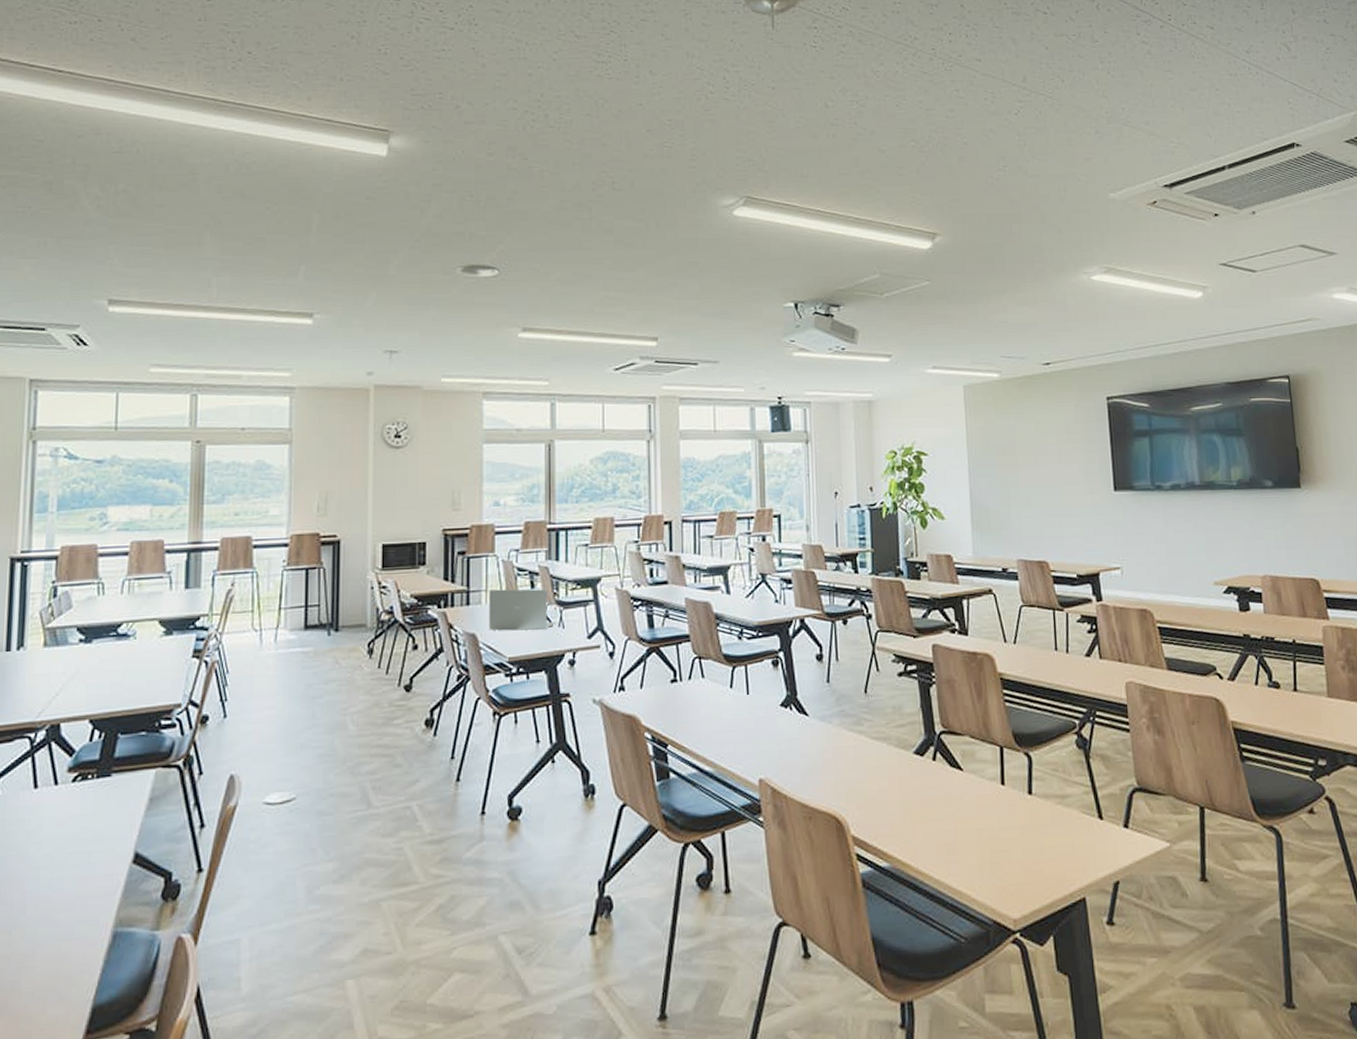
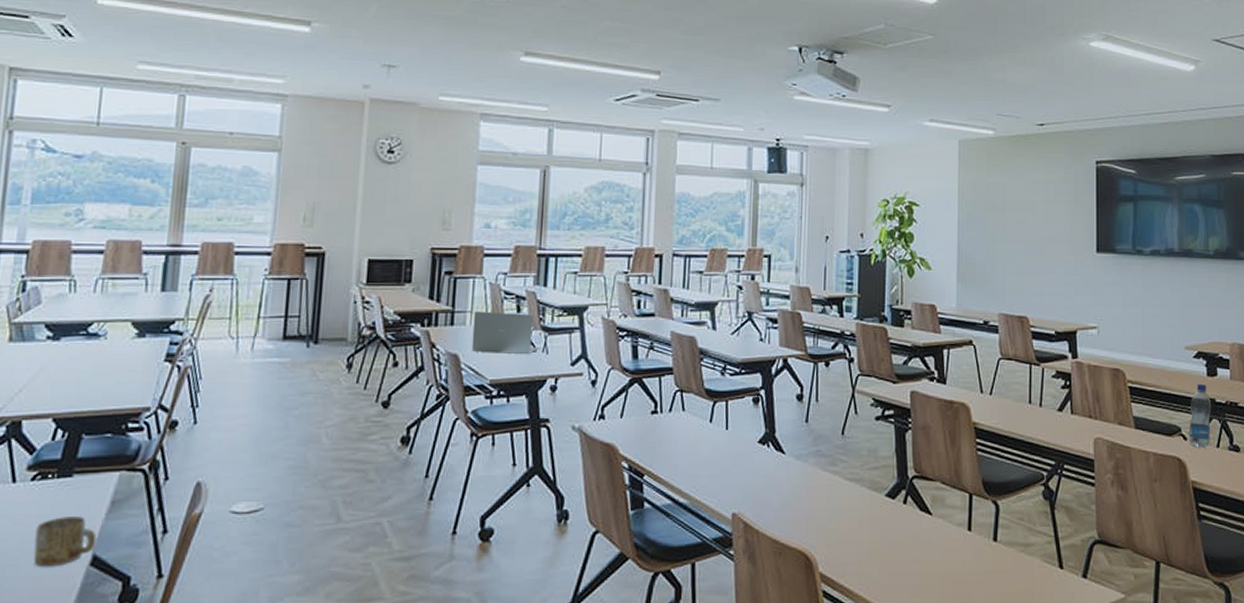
mug: none [78,815,138,866] -> present [33,516,97,566]
bottle: none [1224,619,1248,687] -> present [1189,383,1212,449]

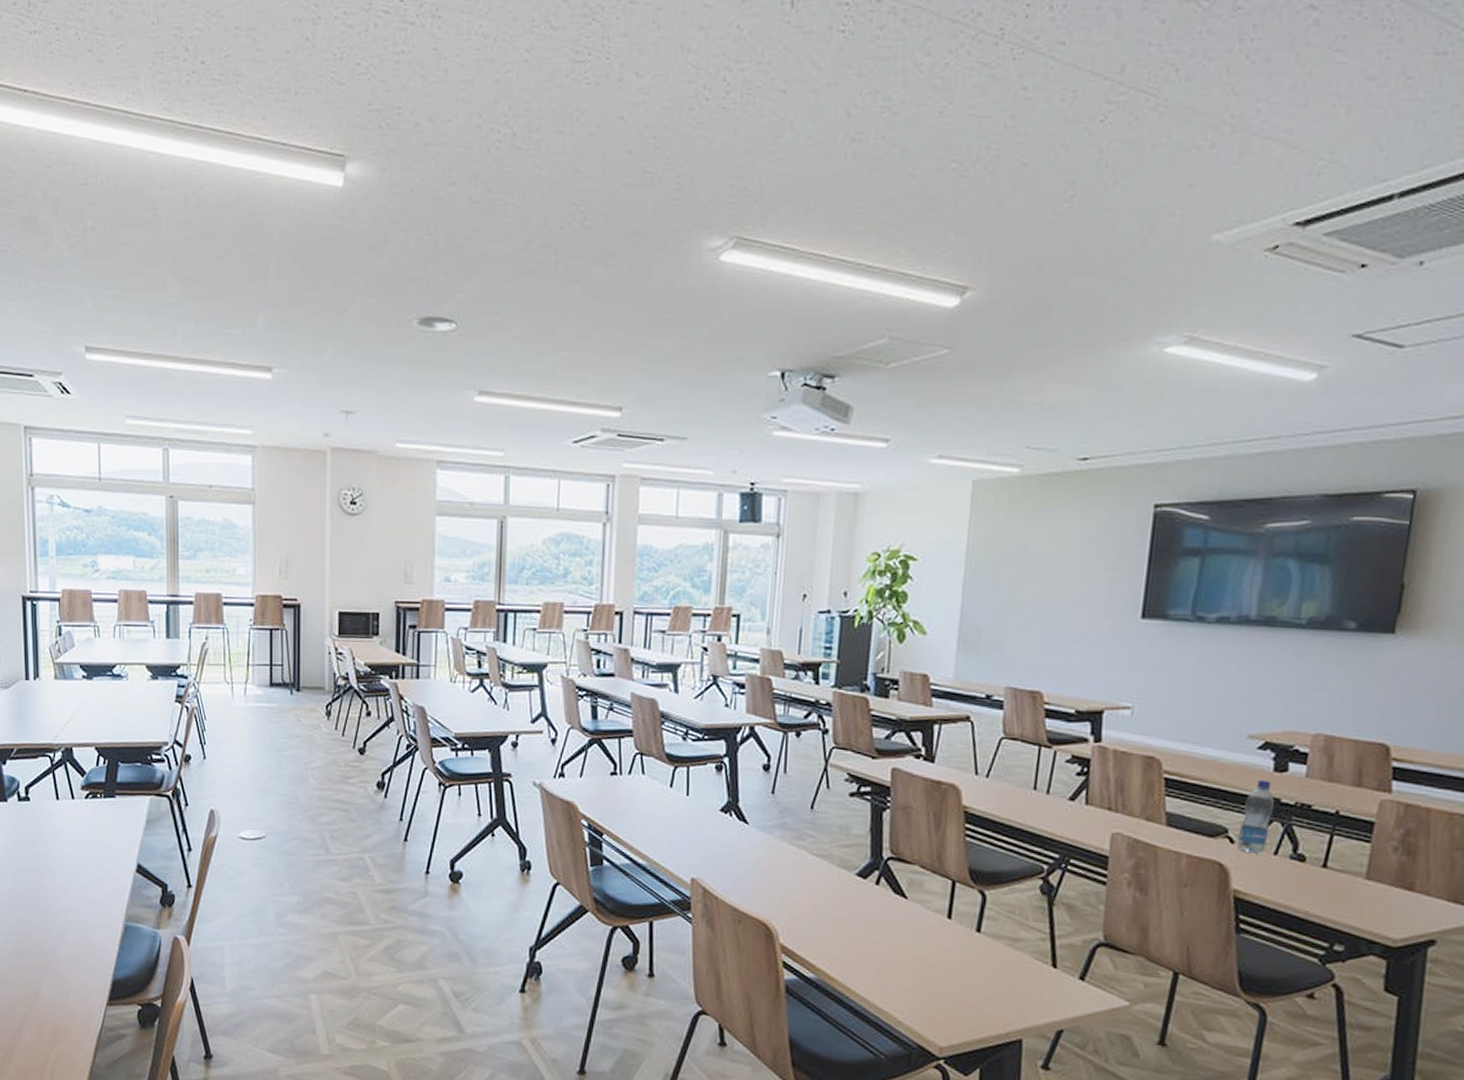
mug: present [33,516,97,566] -> none [92,830,139,870]
laptop: present [471,311,539,355] -> none [436,665,500,711]

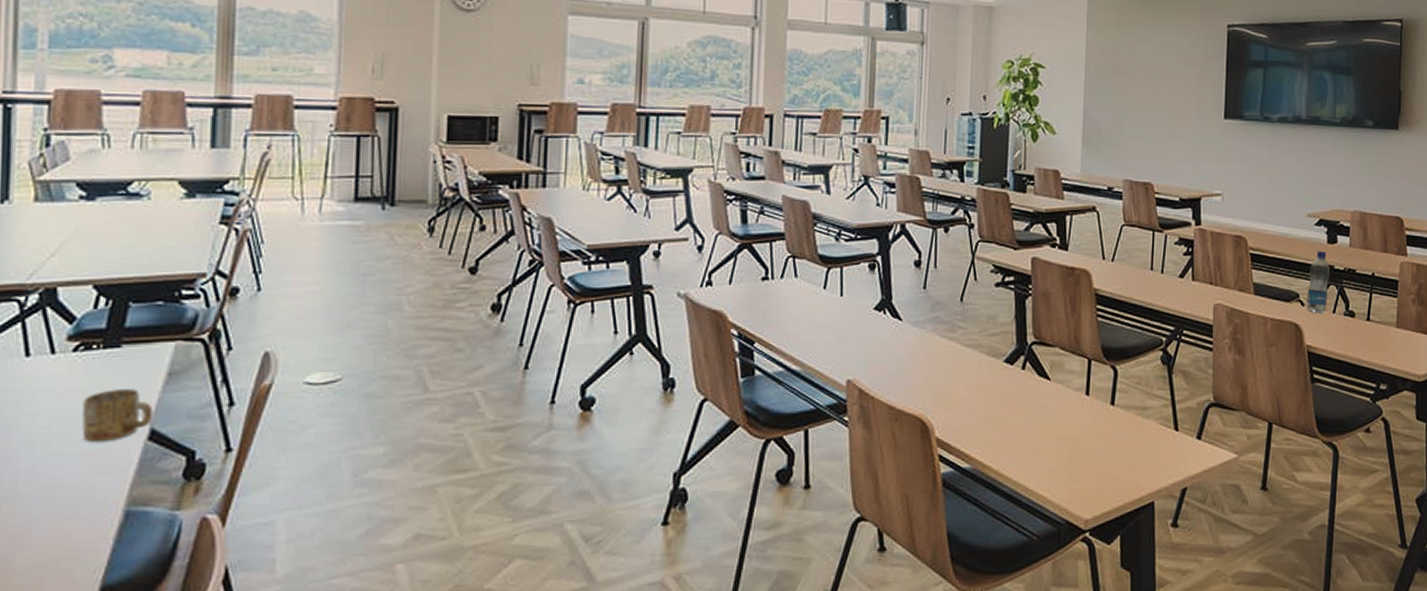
mug: none [92,830,139,870] -> present [81,389,154,441]

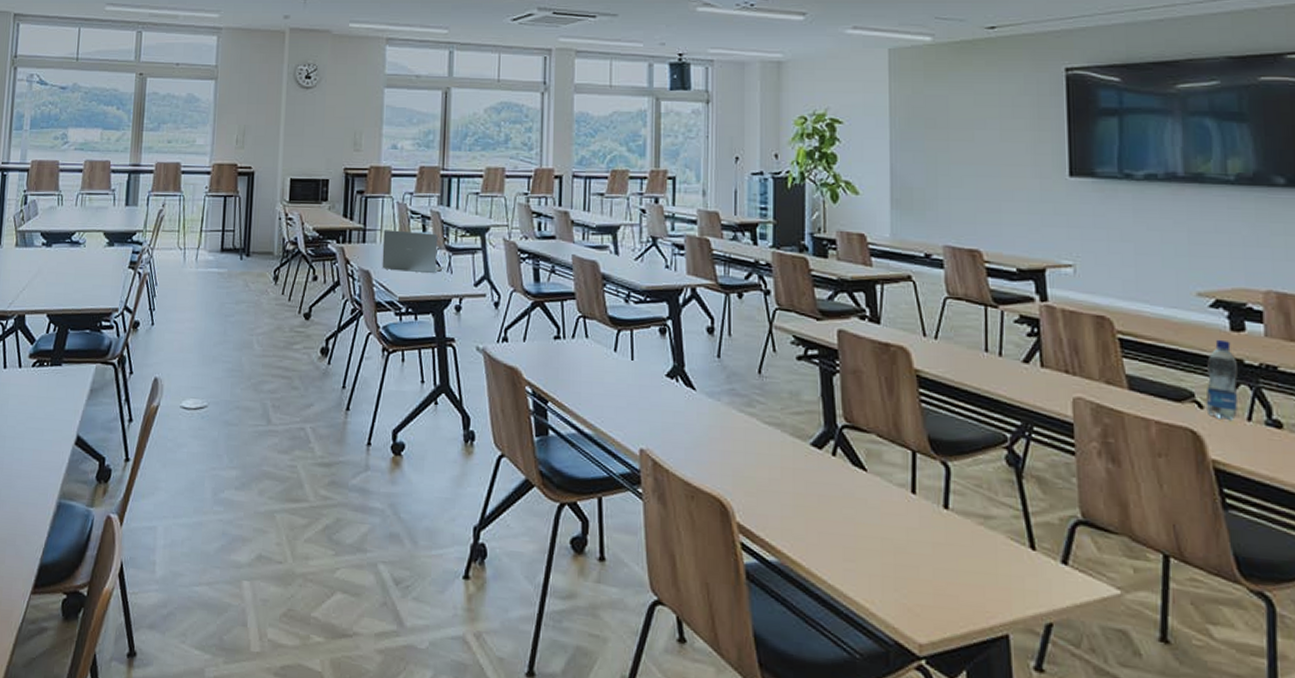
mug: present [81,389,154,441] -> none [34,400,80,442]
laptop: none [566,172,640,219] -> present [382,230,443,274]

